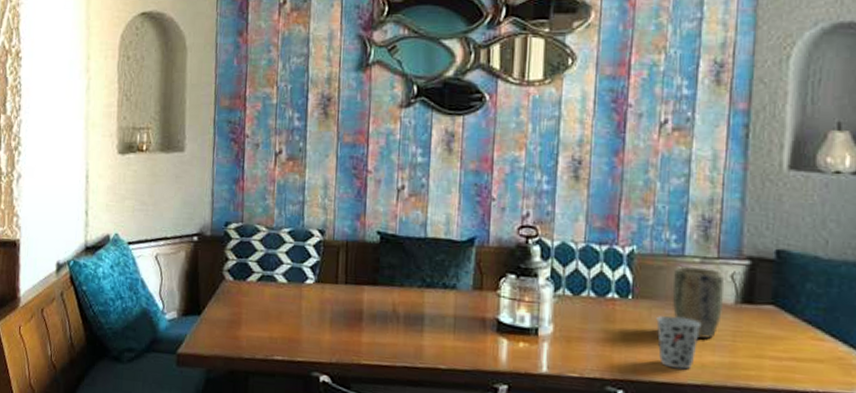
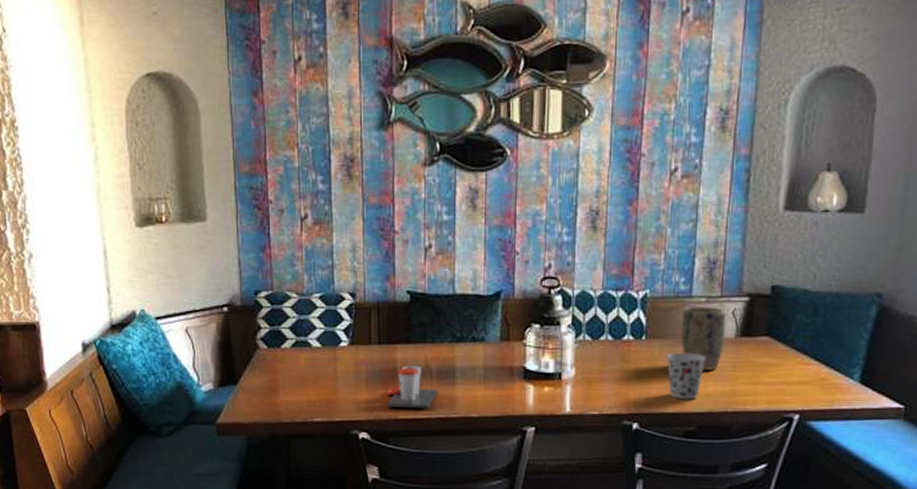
cup: none [350,308,404,355] -> present [386,366,437,408]

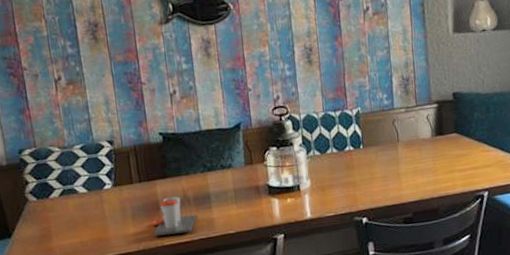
cup: present [667,352,706,400] -> none [381,154,412,193]
plant pot: present [681,306,727,372] -> none [388,114,425,168]

